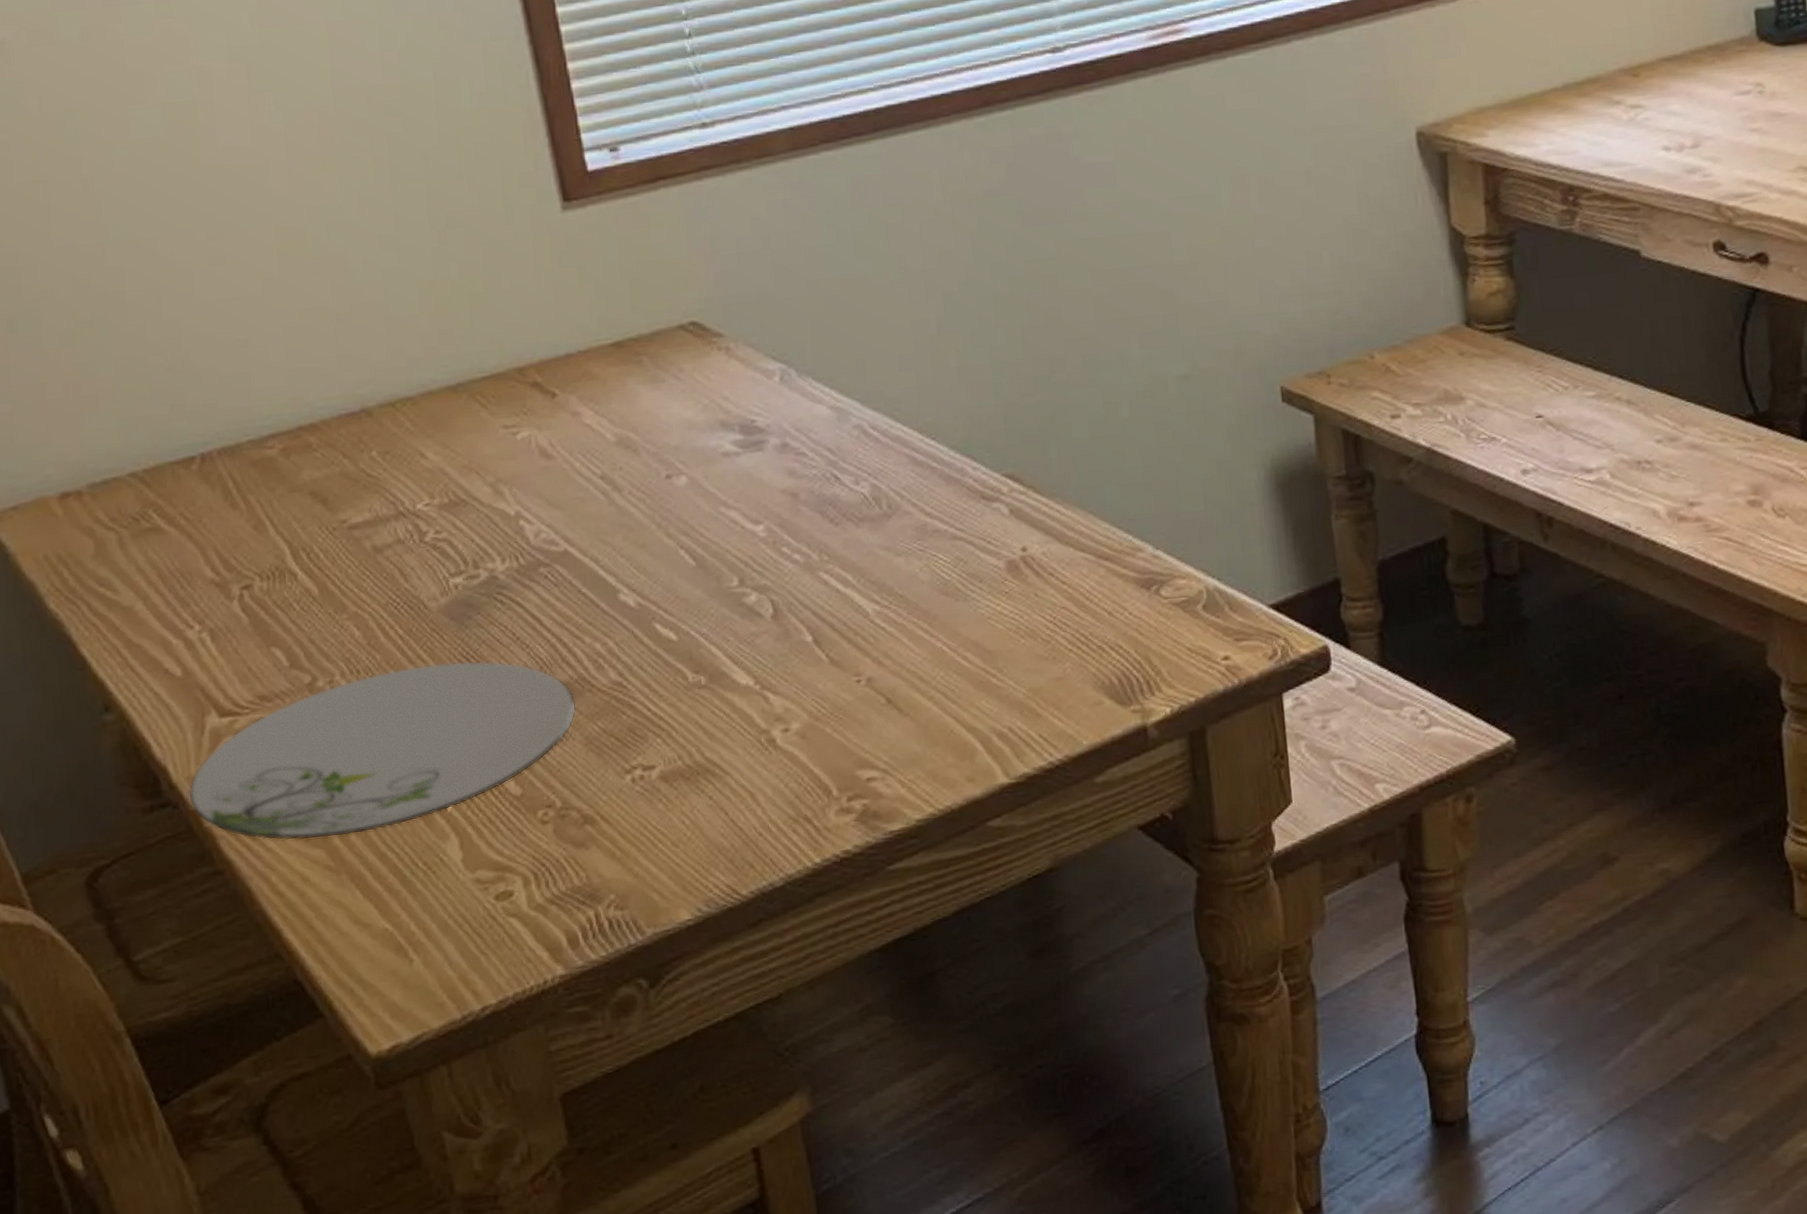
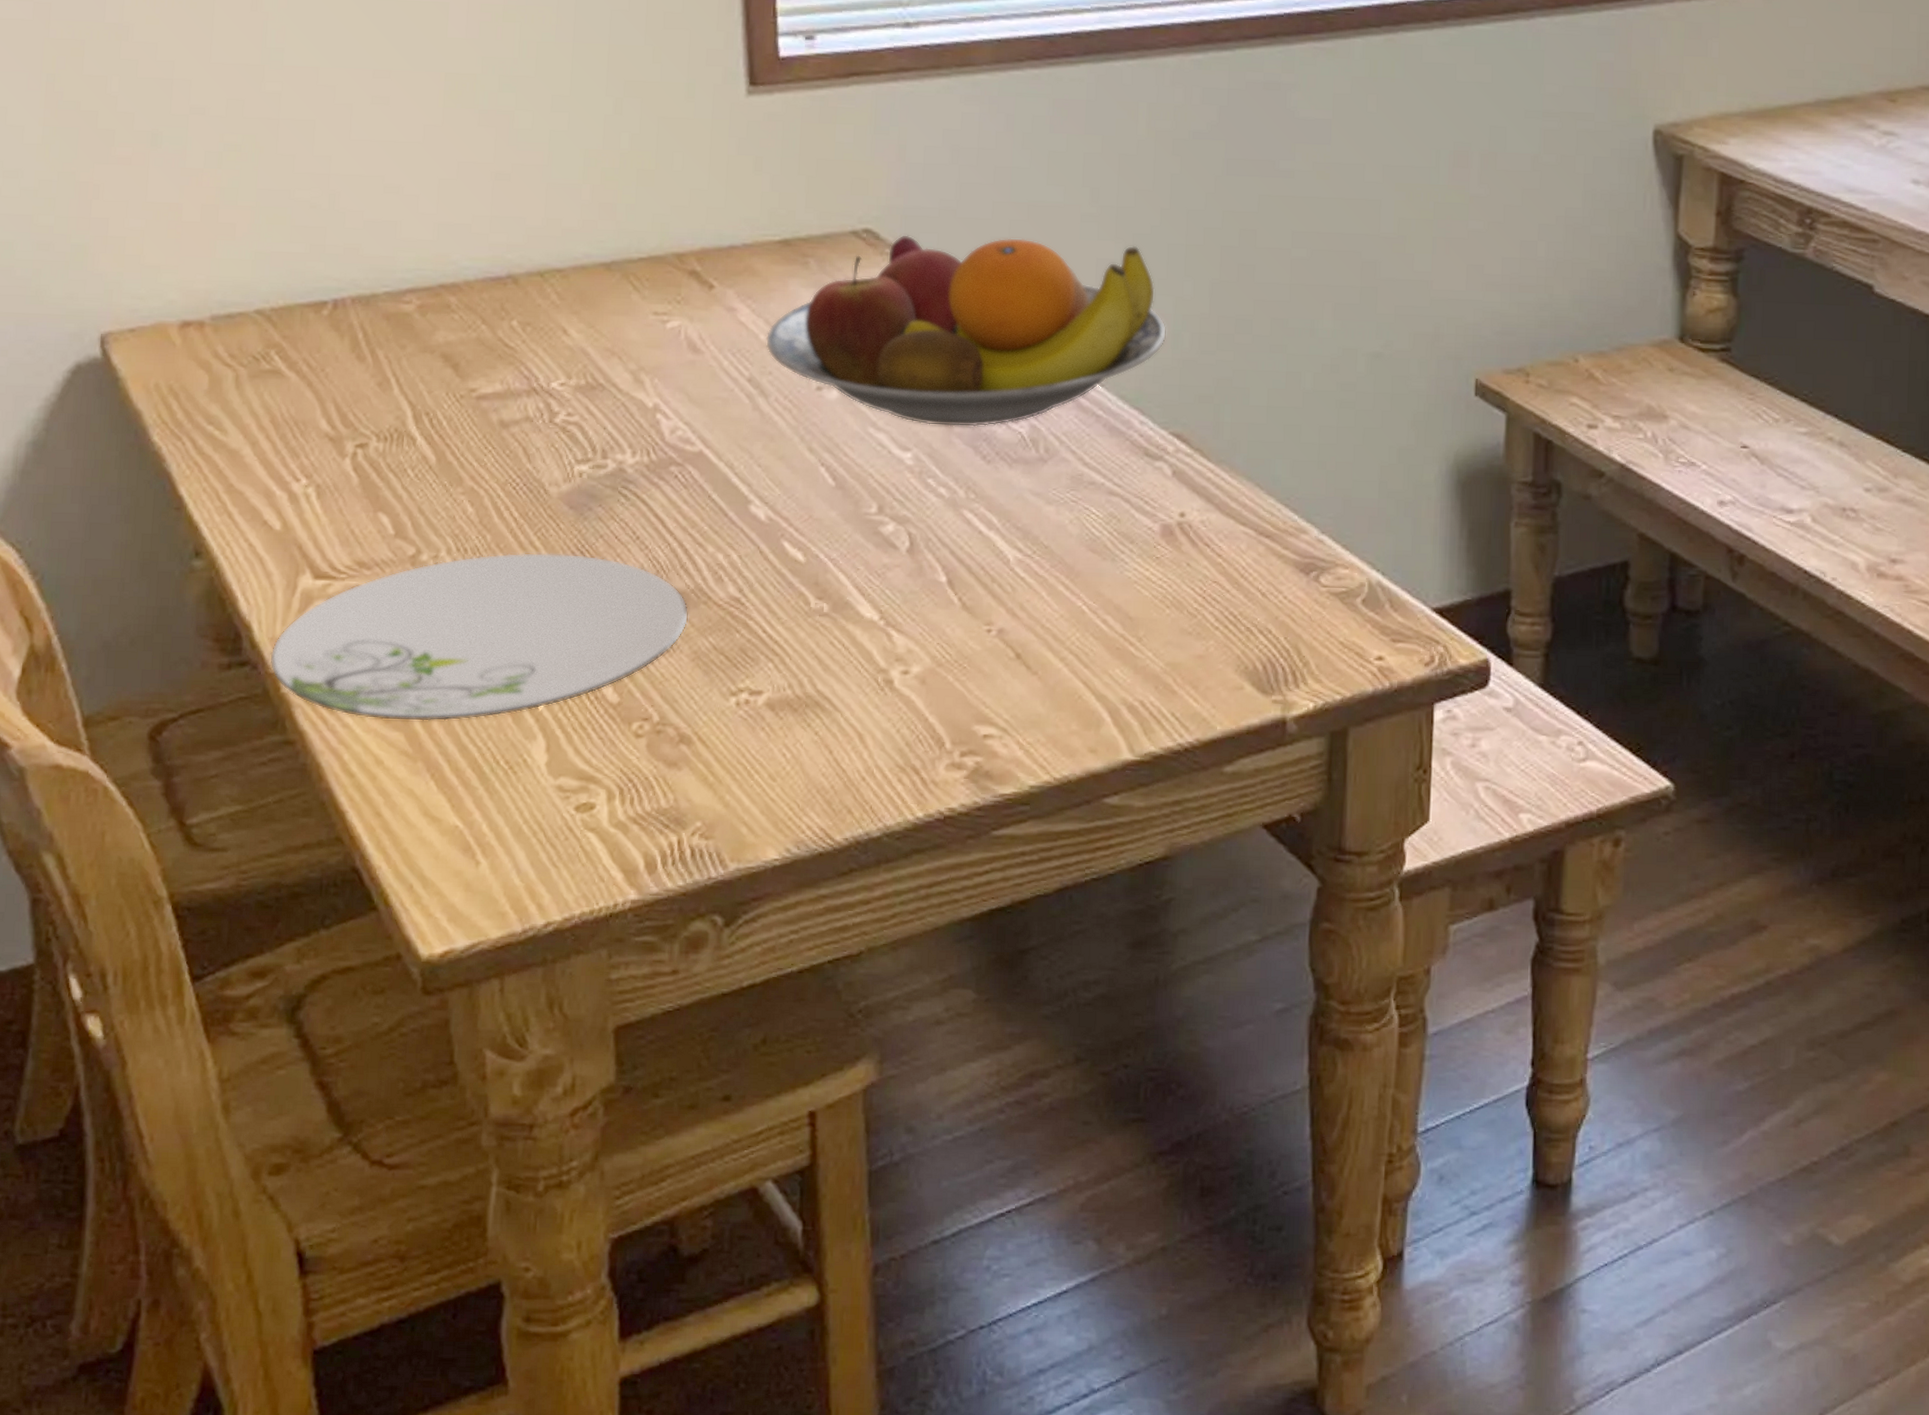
fruit bowl: none [611,304,987,498] -> present [765,235,1167,428]

